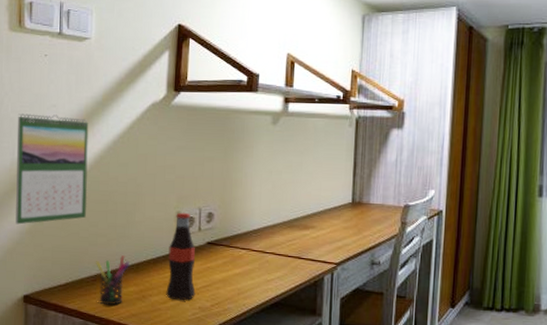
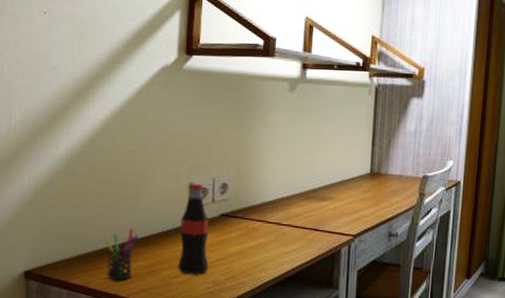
calendar: present [15,113,89,225] -> none [13,75,94,196]

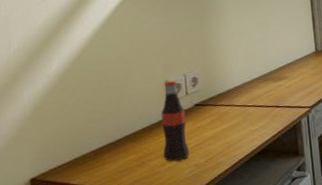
pen holder: present [103,228,139,280] -> none [96,127,127,176]

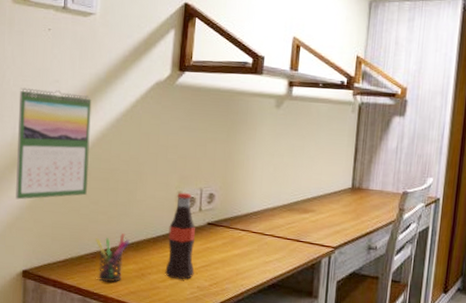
calendar: none [10,8,82,113] -> present [15,87,92,200]
pen holder: none [96,127,127,176] -> present [96,233,129,283]

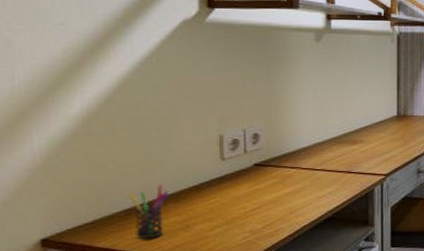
calendar: present [15,87,92,200] -> none [14,33,113,161]
bottle: present [165,192,195,280] -> none [212,135,245,226]

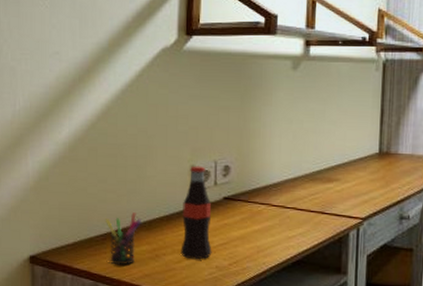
bottle: none [212,135,245,226] -> present [180,166,212,260]

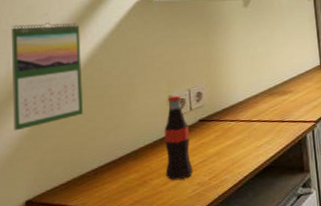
calendar: none [18,62,95,181] -> present [11,22,83,131]
pen holder: present [105,212,141,265] -> none [96,145,128,197]

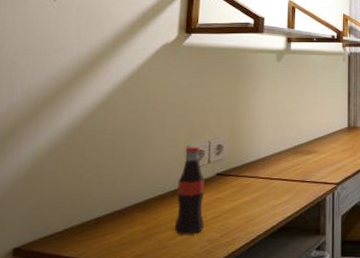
calendar: present [11,22,83,131] -> none [9,56,98,171]

